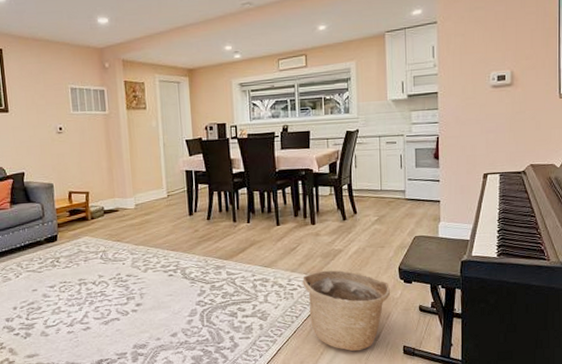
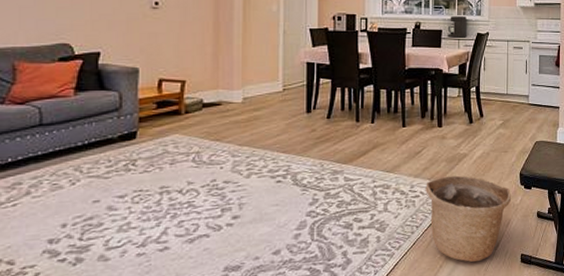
coffee maker: none [315,115,335,138] -> present [447,15,467,38]

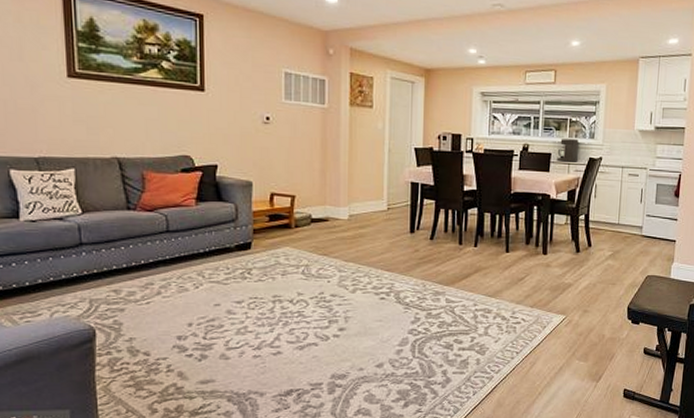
basket: present [426,175,512,262] -> none [527,305,617,392]

